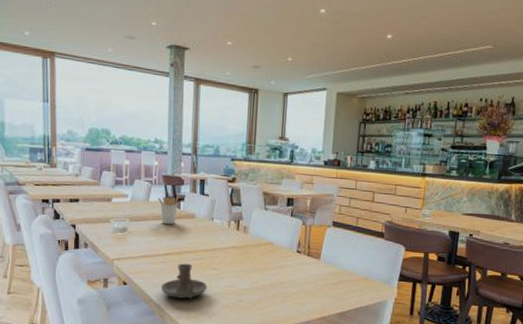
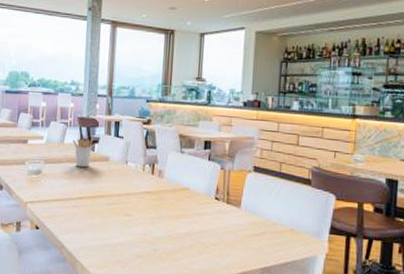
candle holder: present [160,263,207,299] -> none [72,208,120,246]

